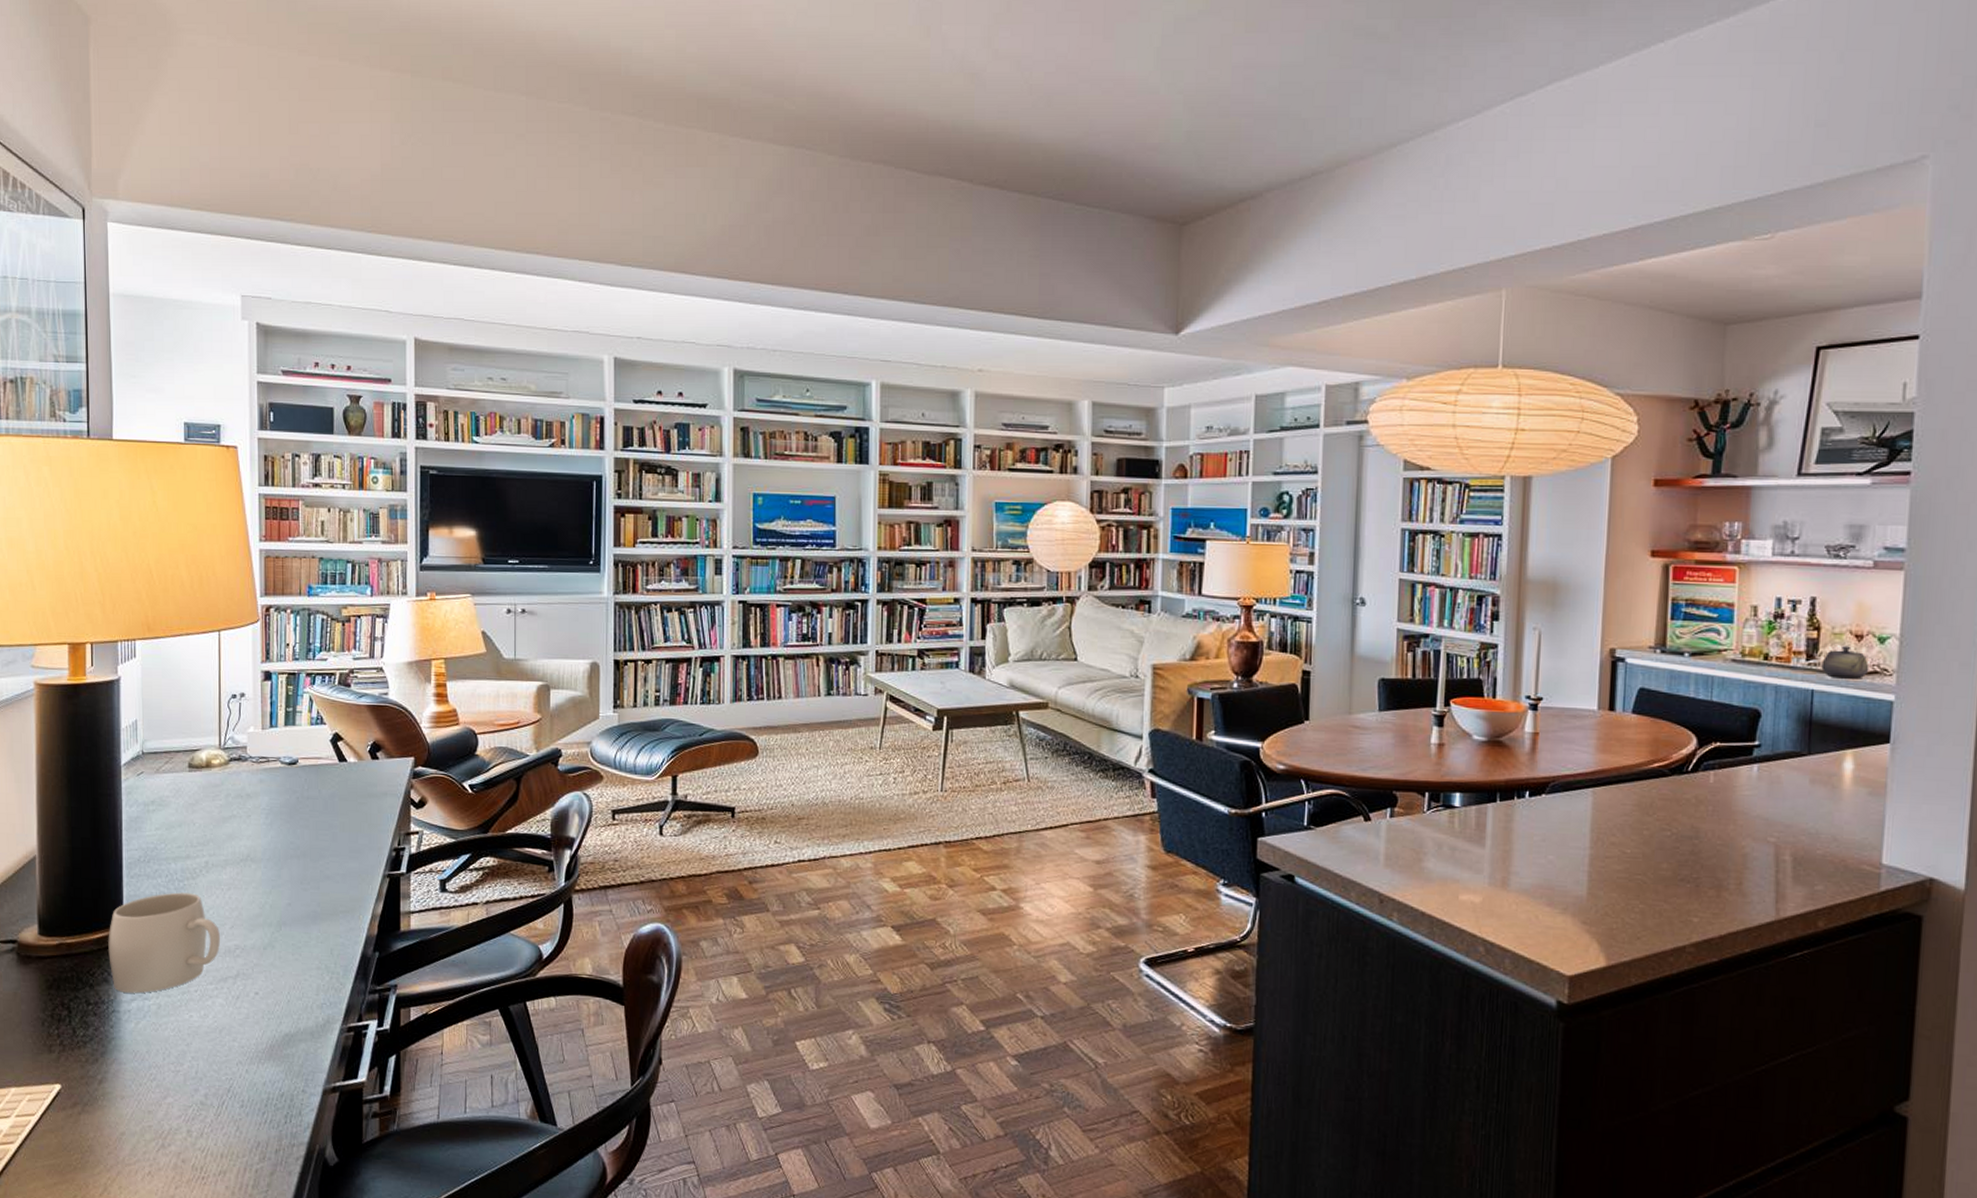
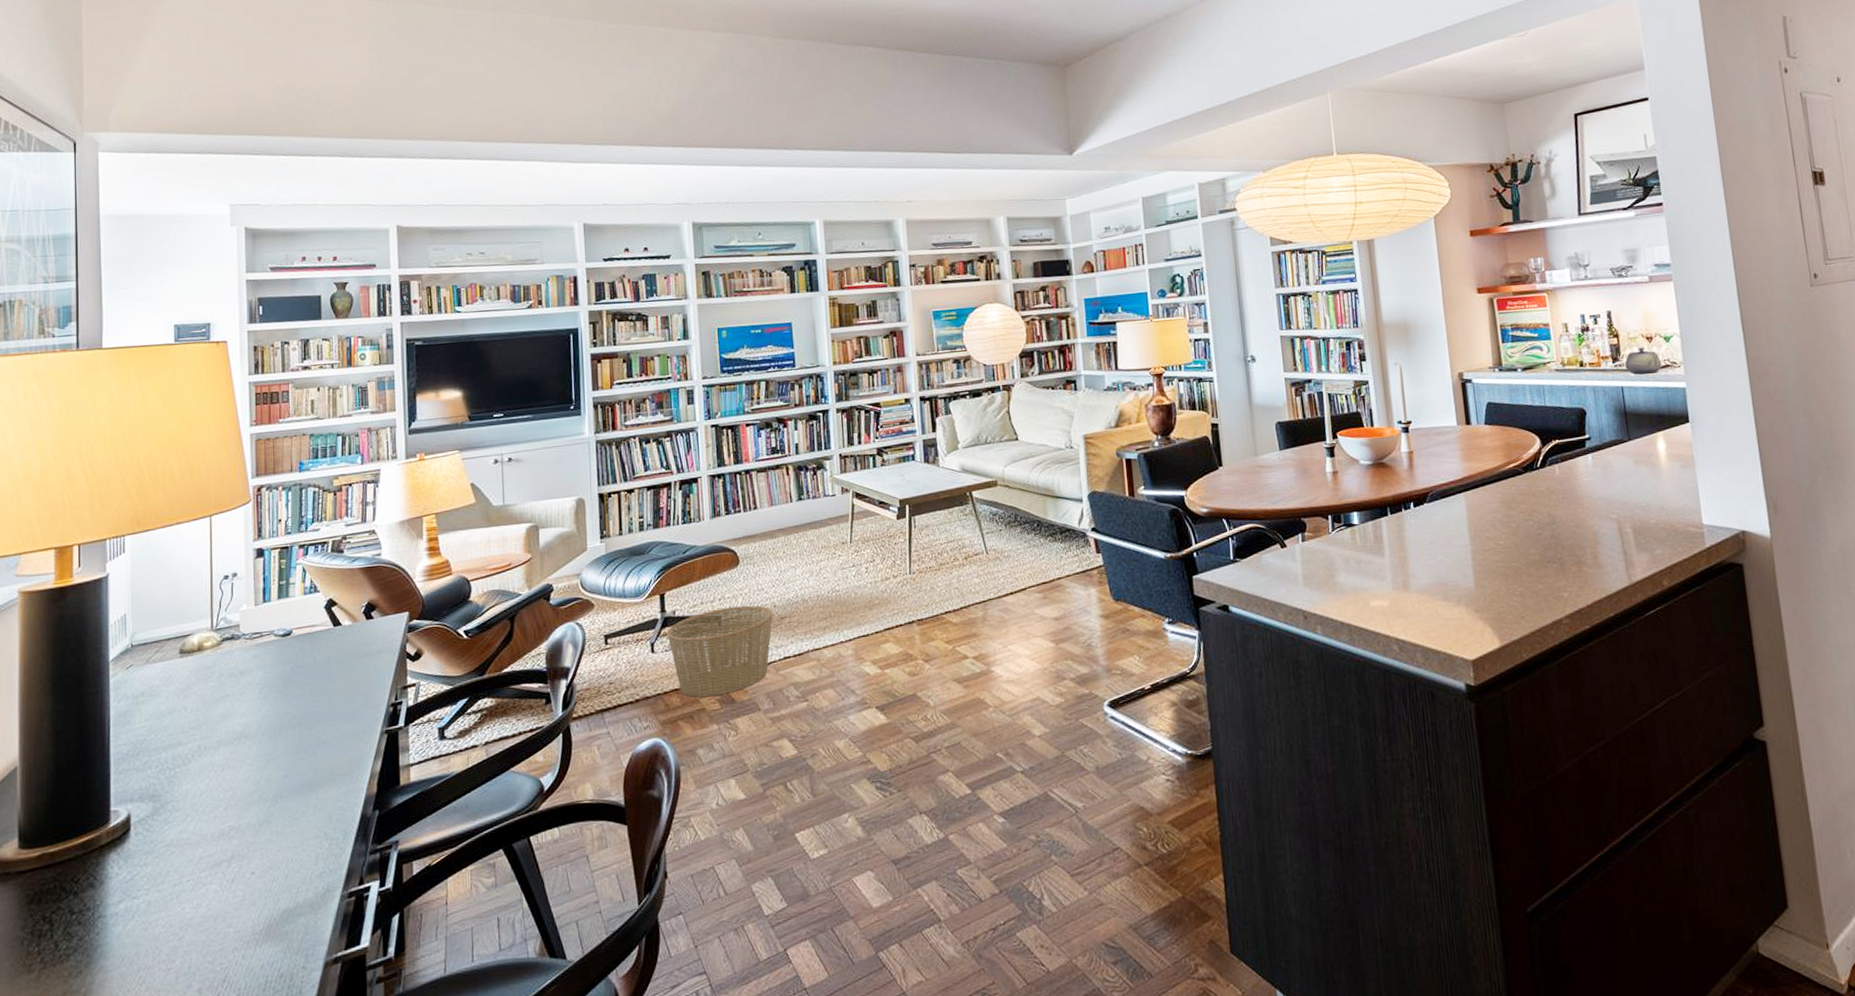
mug: present [108,892,221,994] -> none [94,780,215,895]
basket: none [677,799,790,890] -> present [666,605,773,698]

